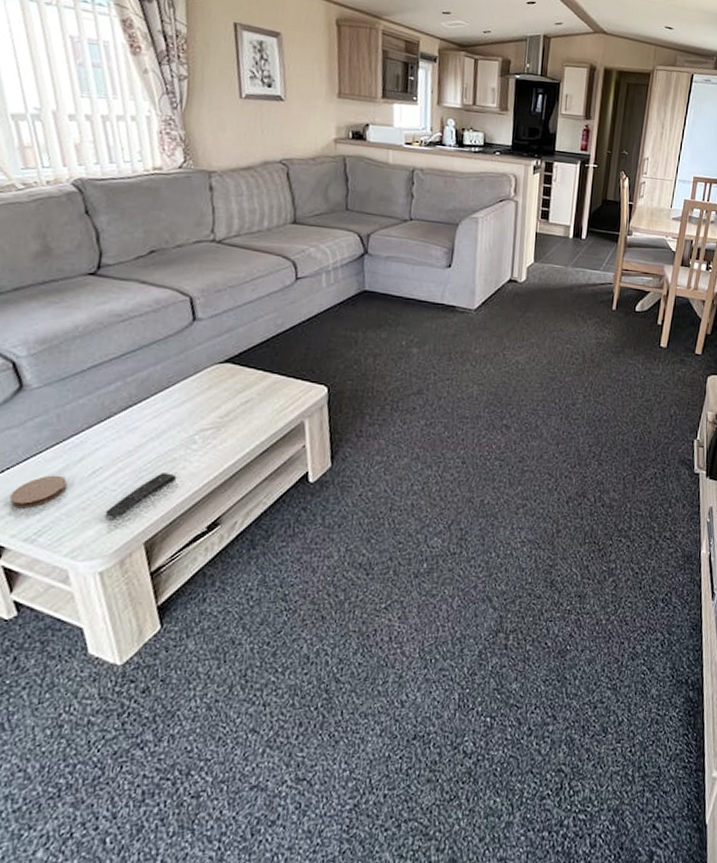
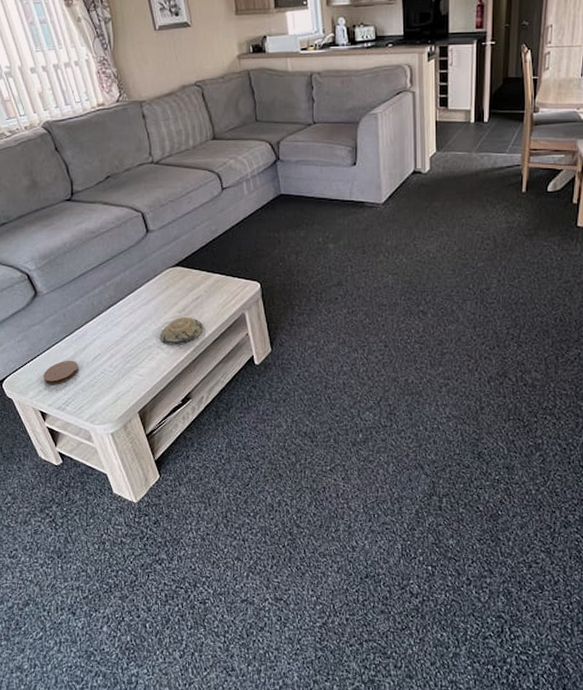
remote control: present [104,473,177,520] -> none [108,358,154,395]
decorative bowl: none [189,423,249,457] -> present [159,317,203,344]

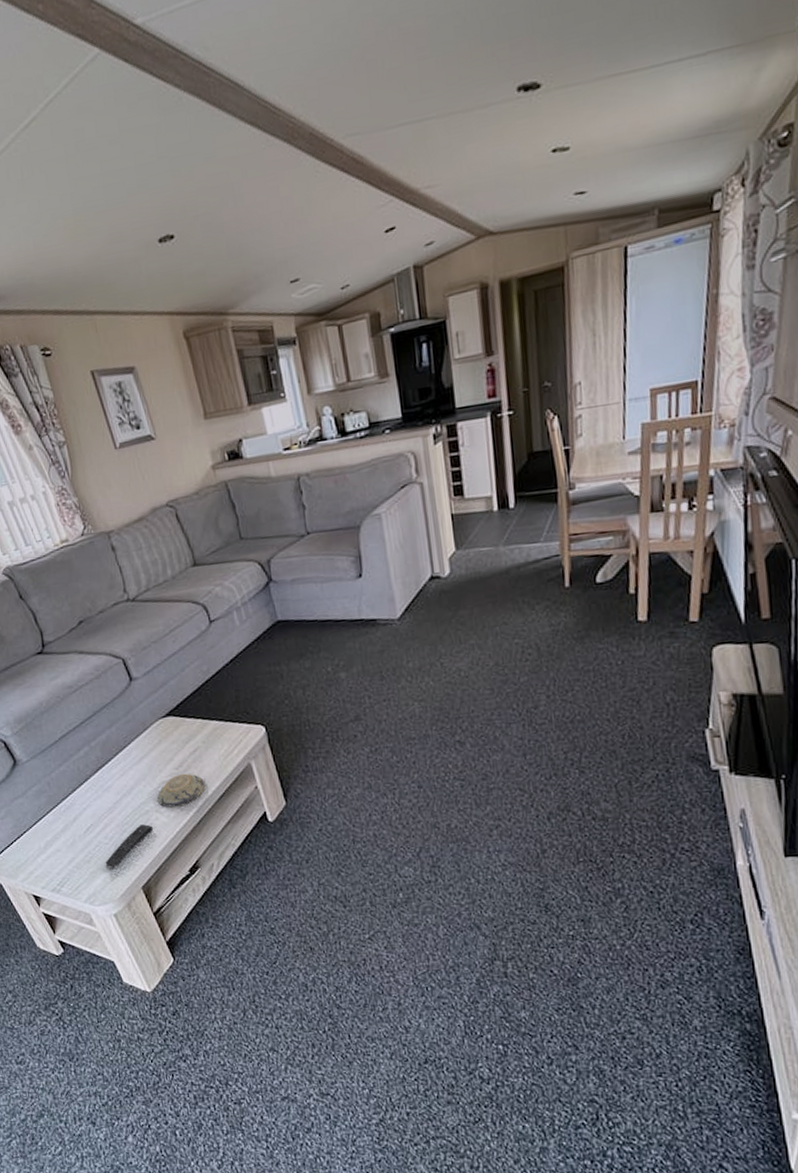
coaster: present [43,360,79,385] -> none [32,834,72,865]
remote control: none [108,358,154,395] -> present [105,824,154,870]

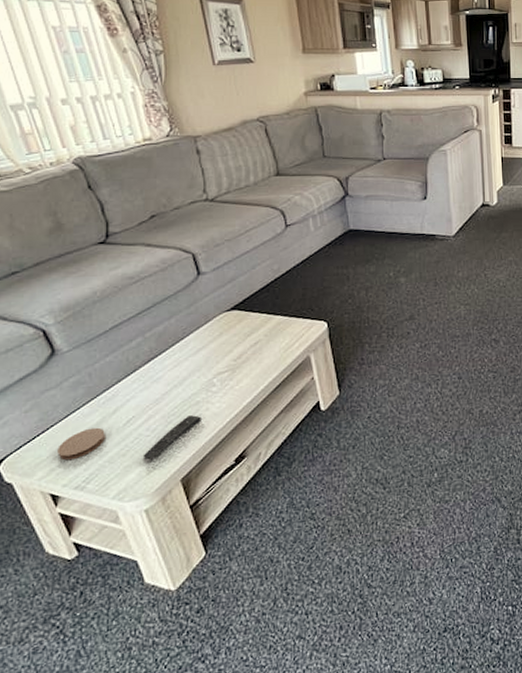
coaster: none [32,834,72,865] -> present [57,427,107,461]
decorative bowl: present [157,773,205,806] -> none [210,364,262,397]

